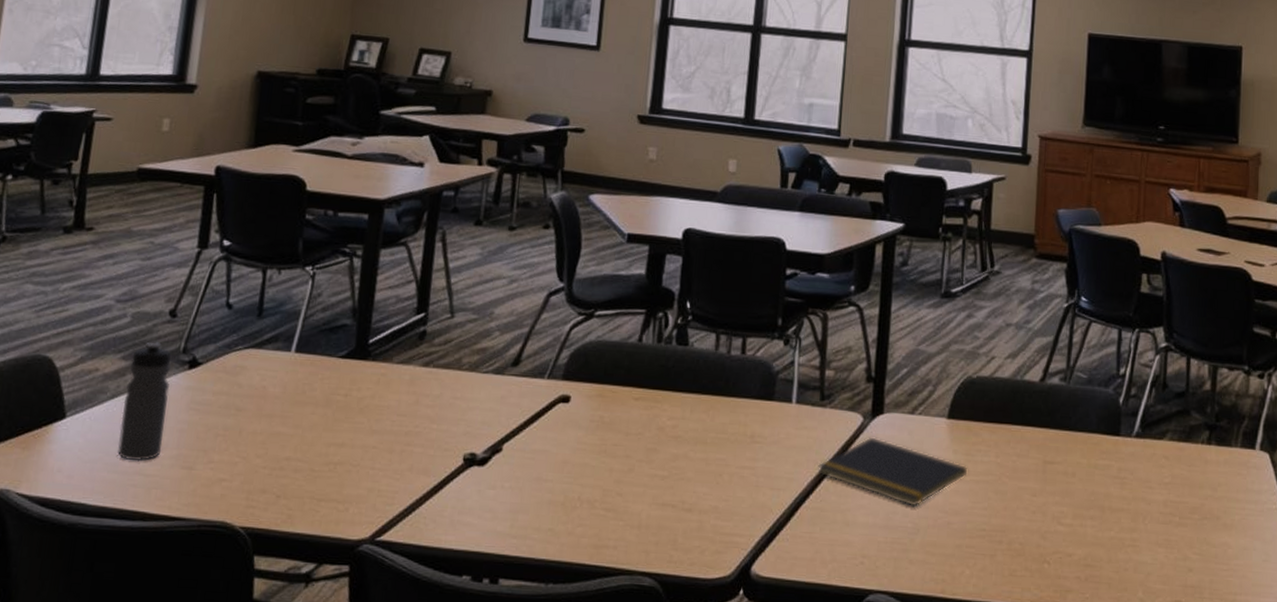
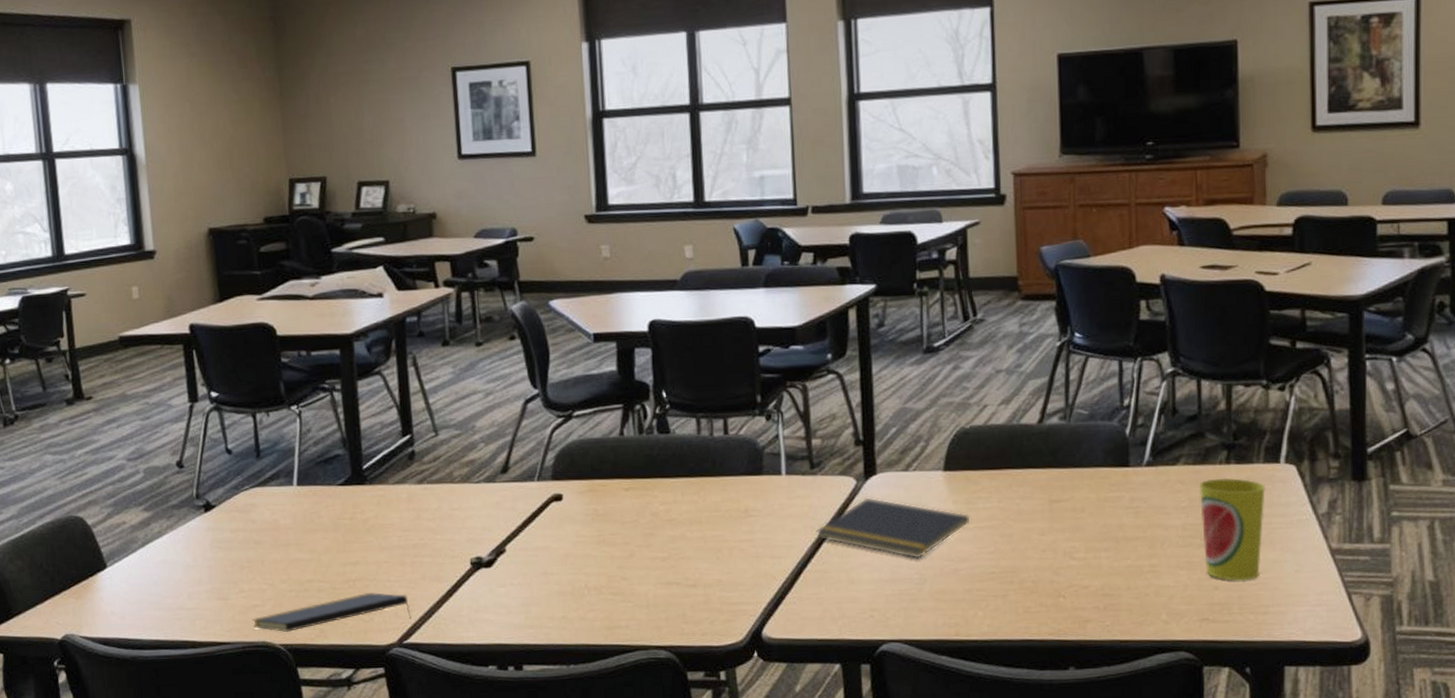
water bottle: present [118,342,172,462] -> none [152,492,197,598]
notepad: none [214,478,390,514] -> present [252,592,411,632]
cup: none [1181,458,1241,565] -> present [1200,478,1265,581]

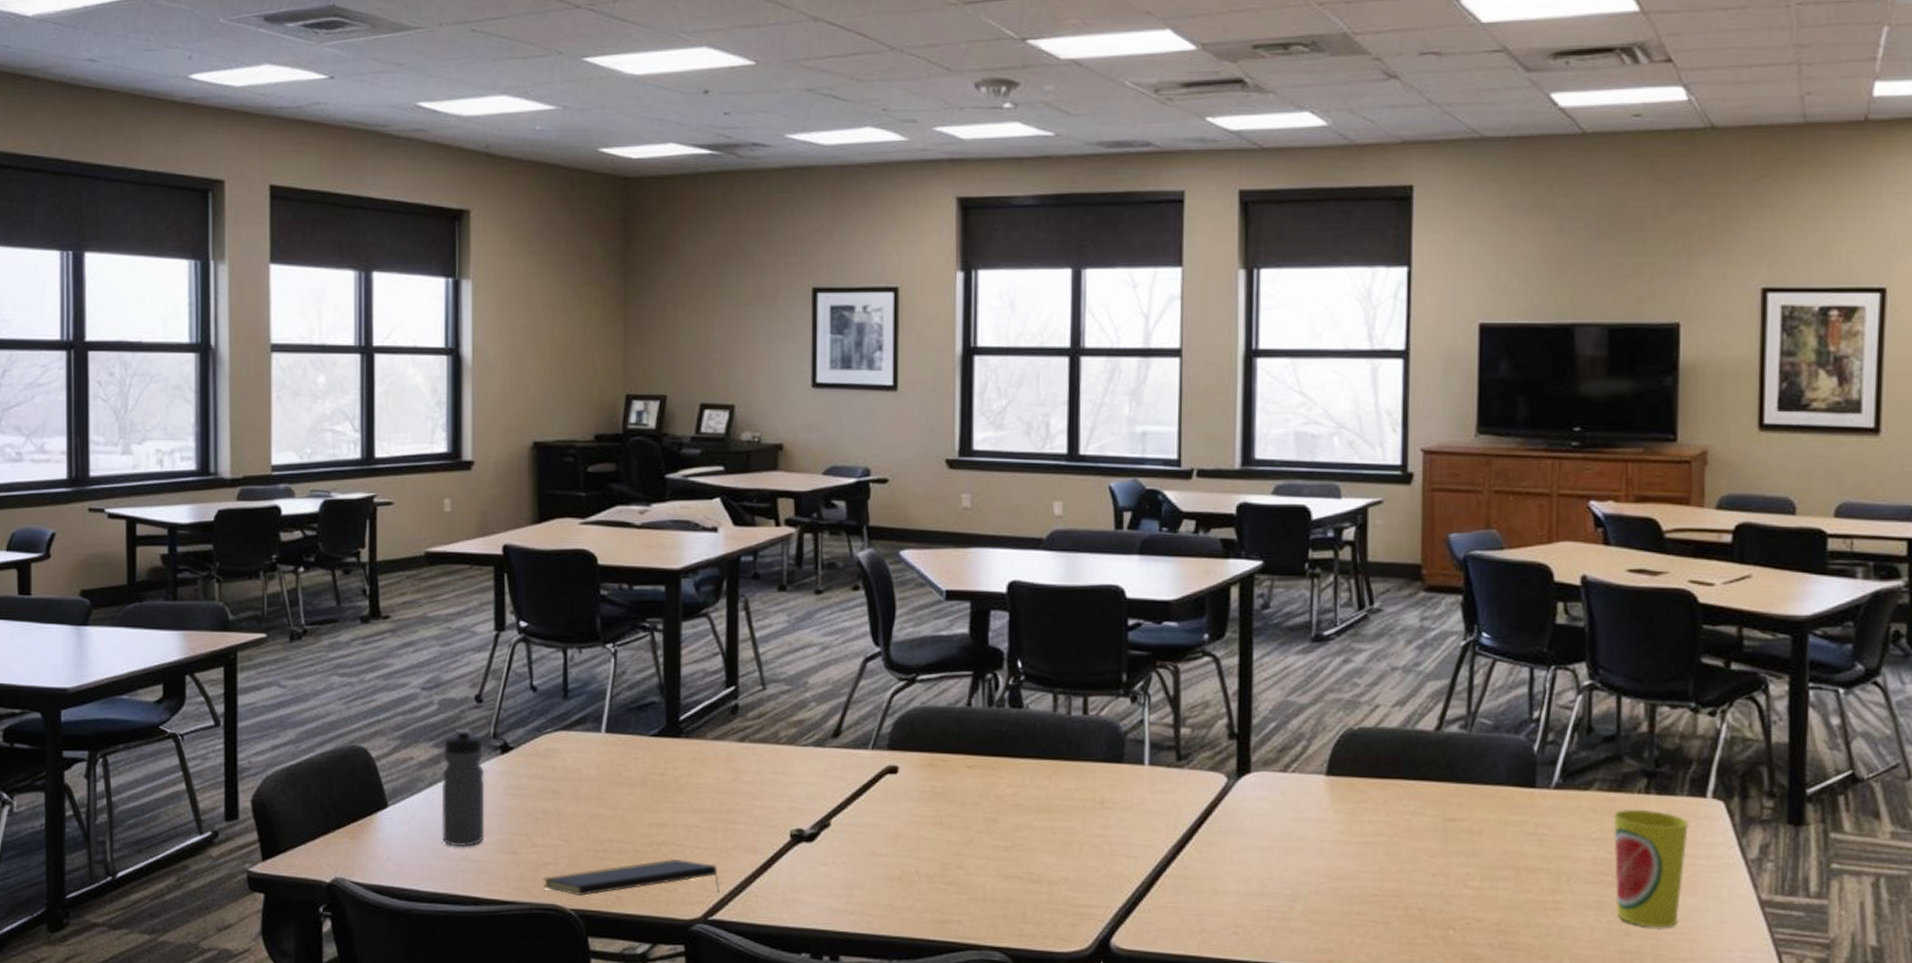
water bottle: none [152,492,197,598] -> present [441,728,485,848]
notepad: present [816,497,970,559] -> none [1178,798,1353,872]

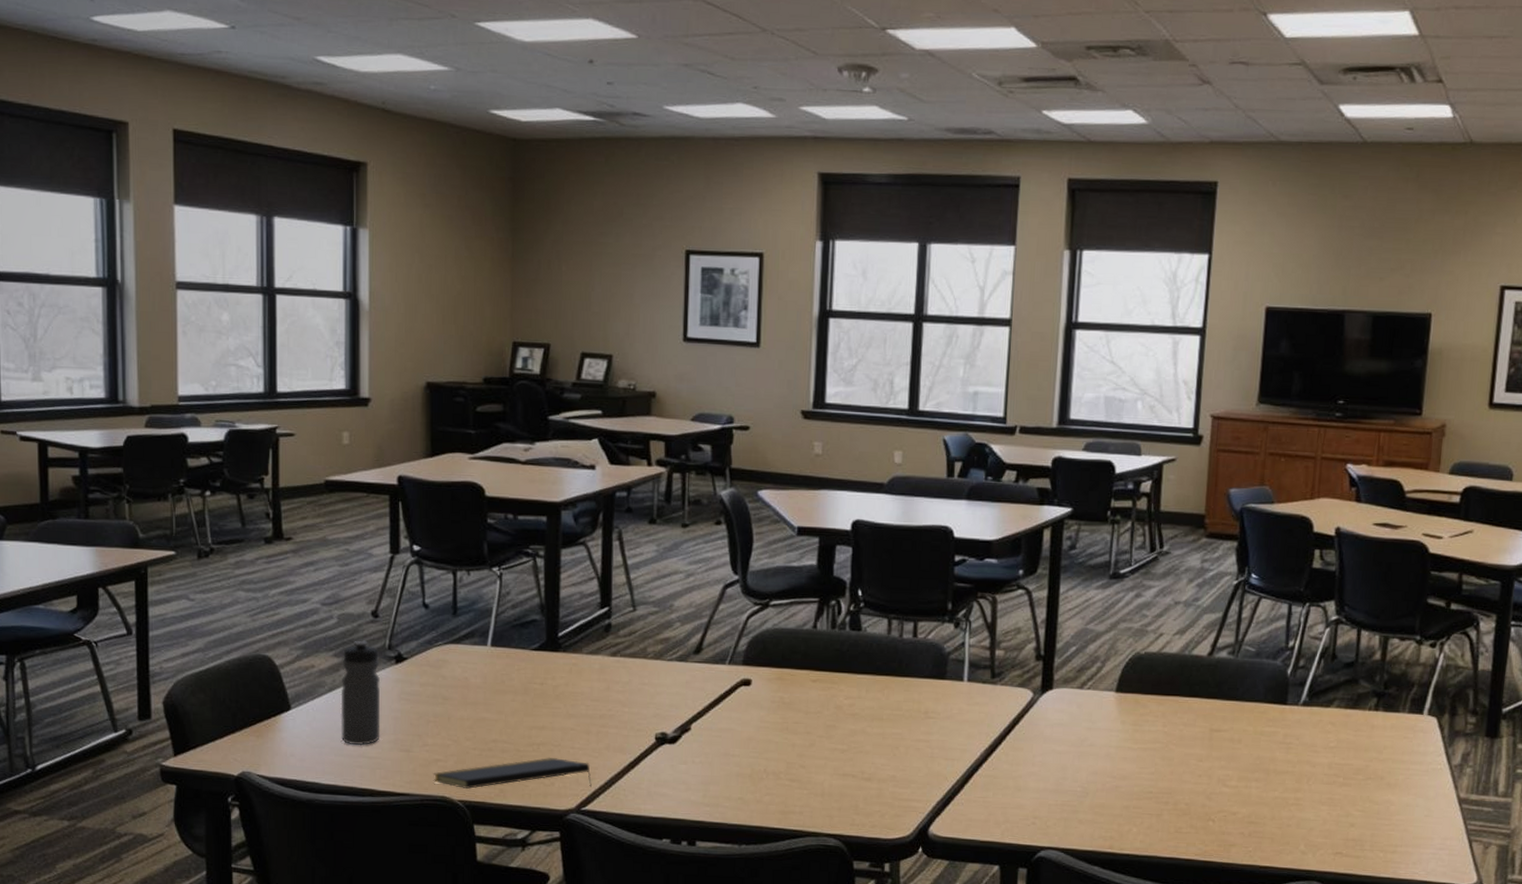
cup: present [1614,810,1689,928] -> none [1344,723,1407,821]

